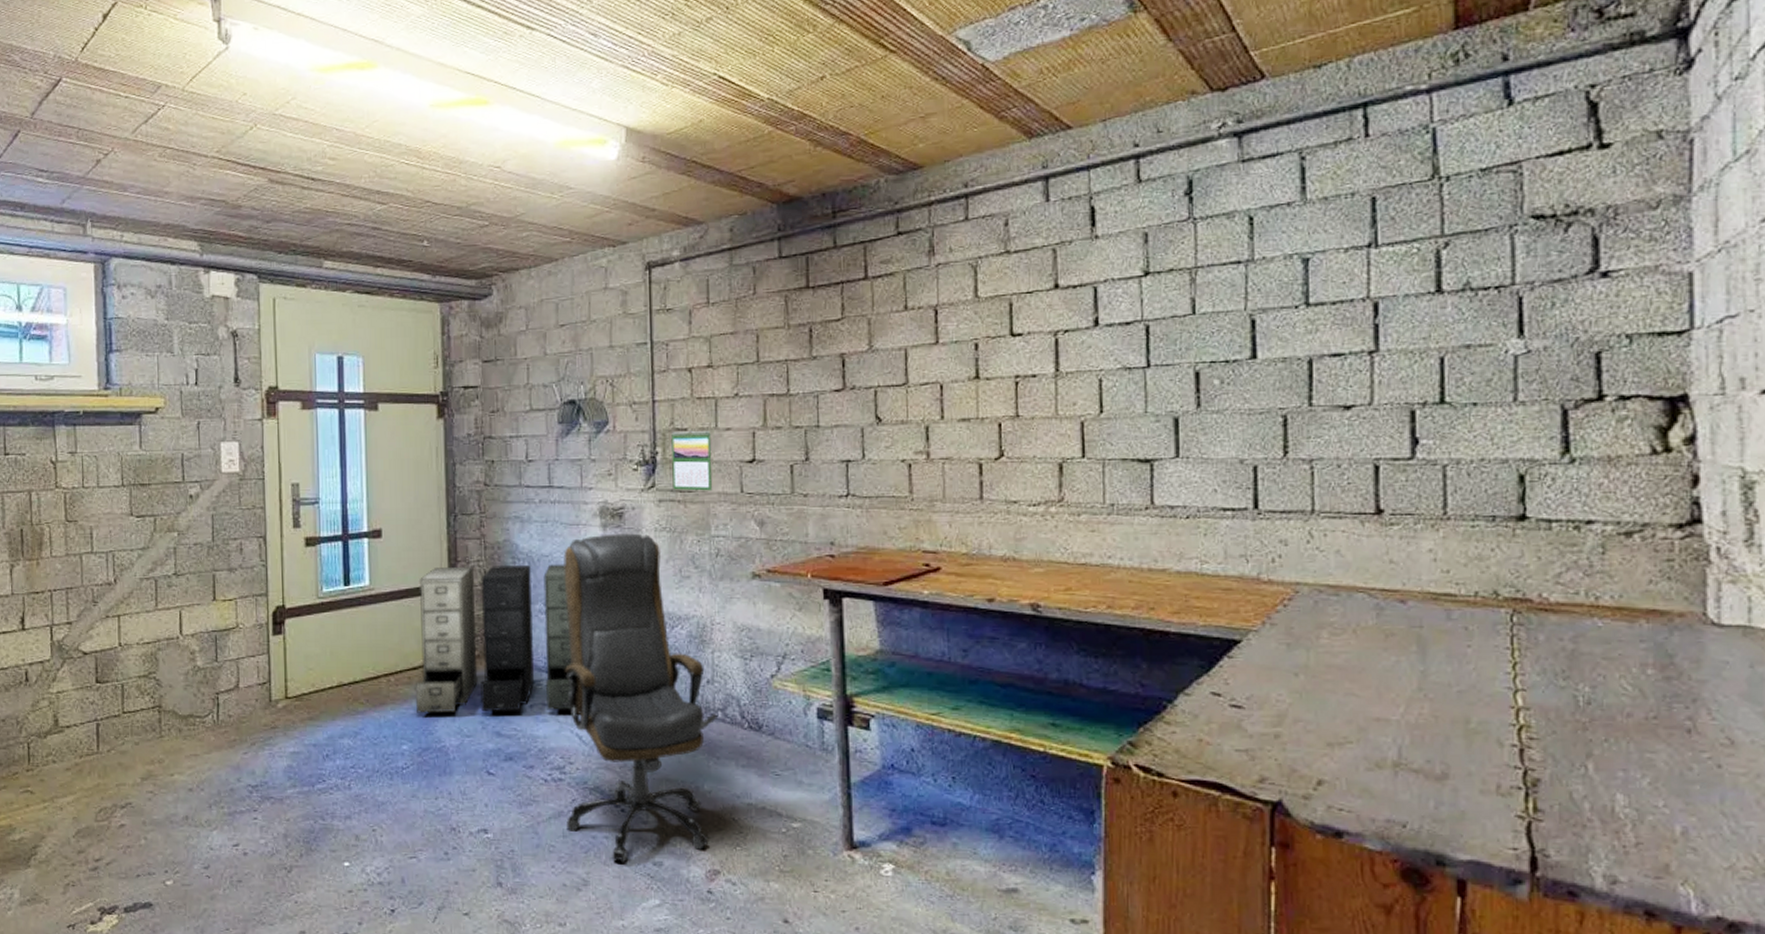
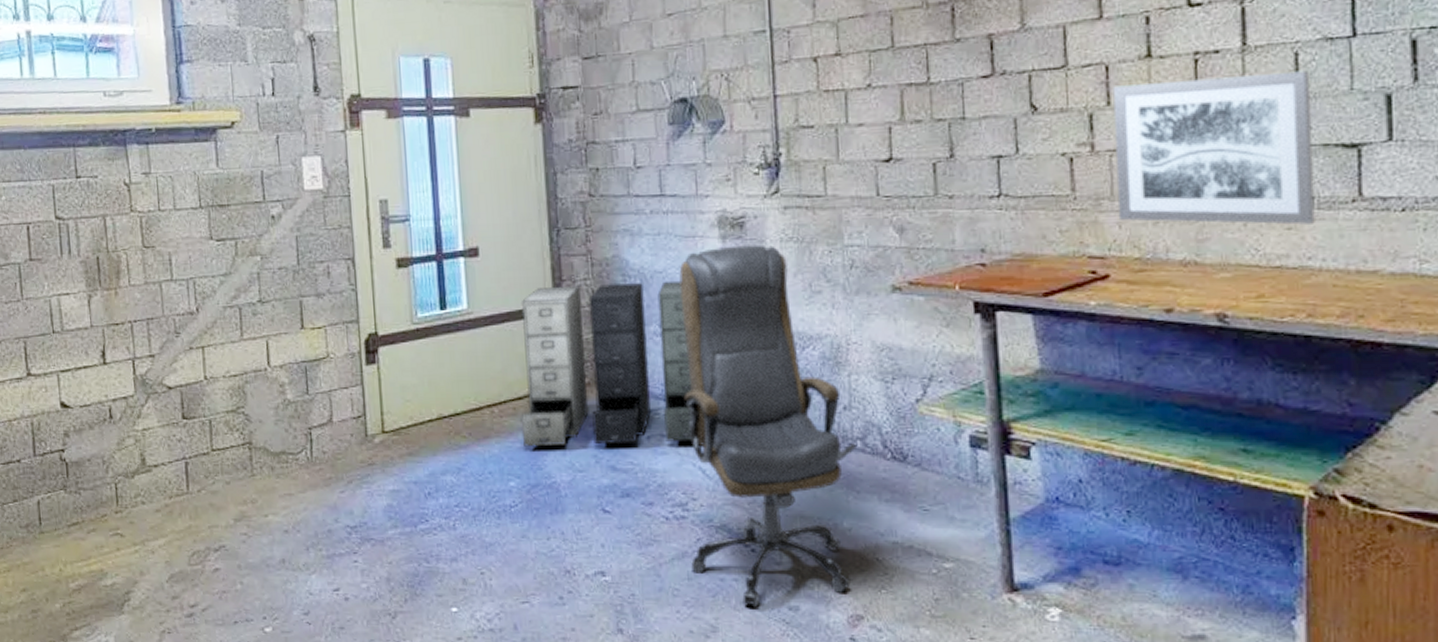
calendar: present [671,430,713,491] -> none [796,127,845,196]
wall art: none [946,395,1115,528] -> present [1112,70,1315,225]

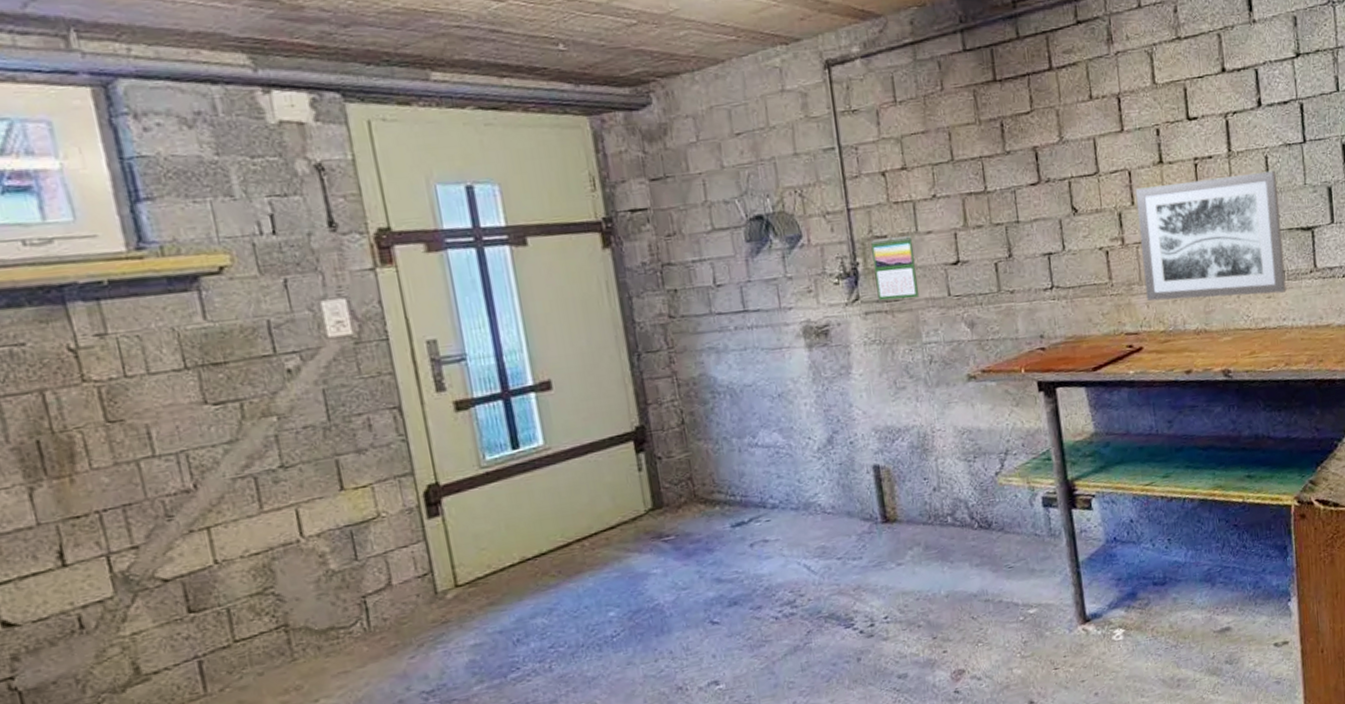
filing cabinet: present [520,280,692,447] -> none [605,391,795,575]
office chair: present [679,244,856,608] -> none [769,349,951,684]
calendar: none [796,127,845,196] -> present [871,236,920,301]

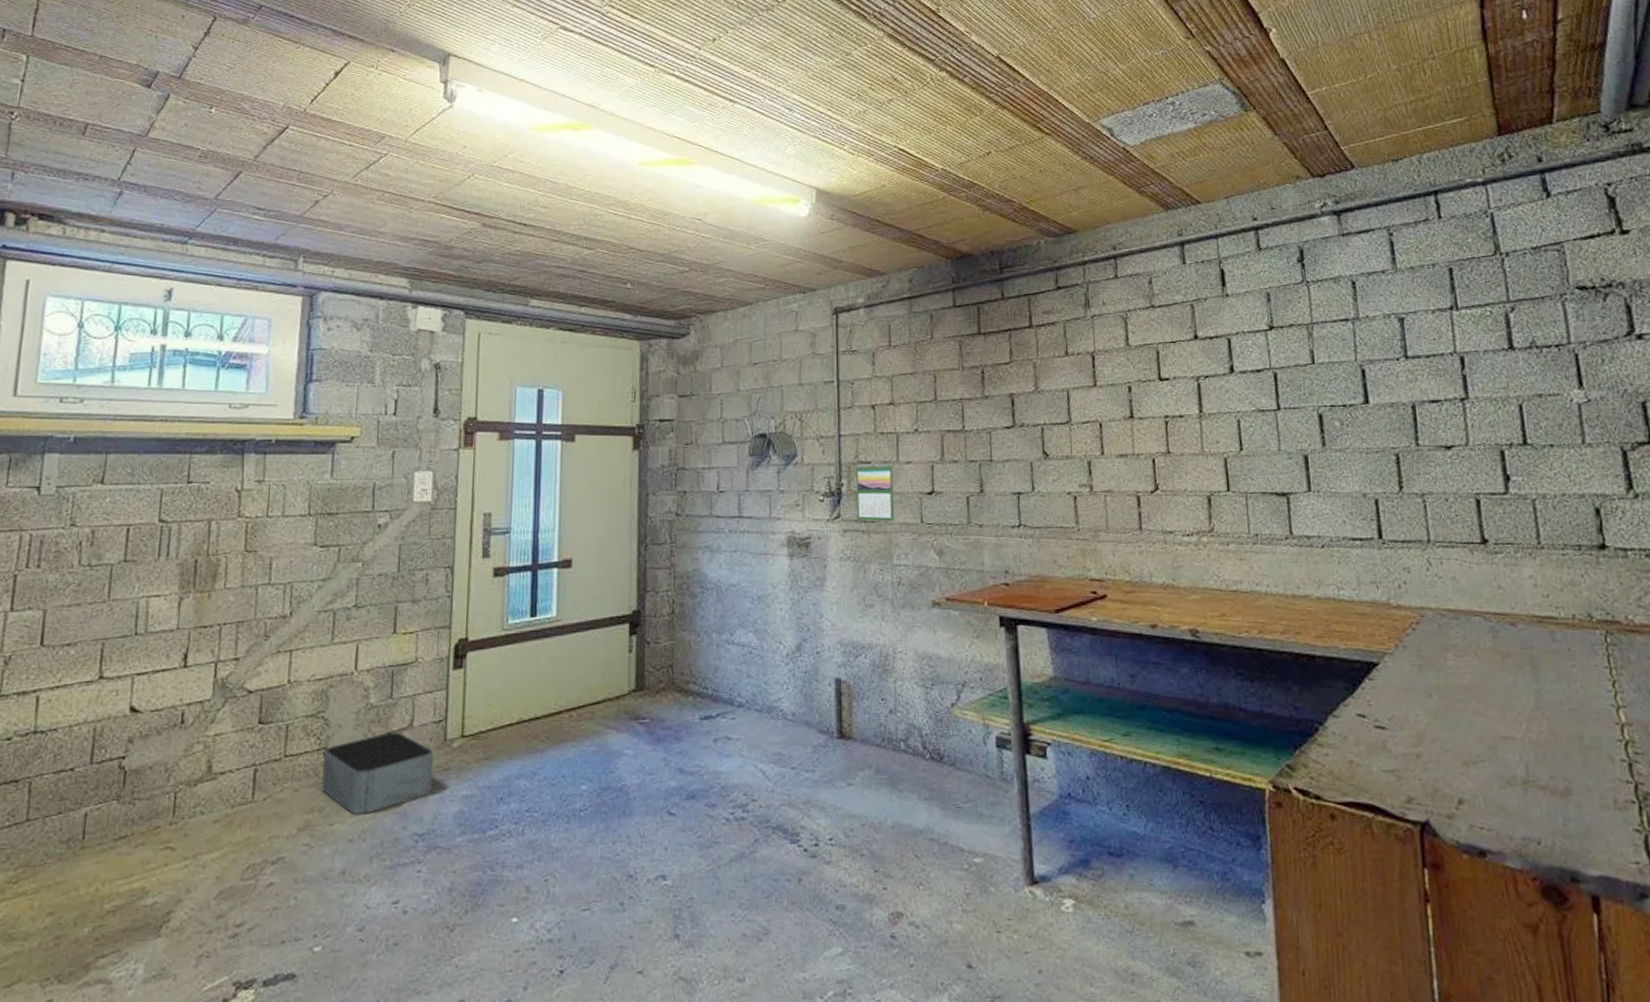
storage bin: none [284,593,433,687] -> present [321,731,434,814]
wall art: present [1135,170,1287,301] -> none [1105,434,1260,556]

